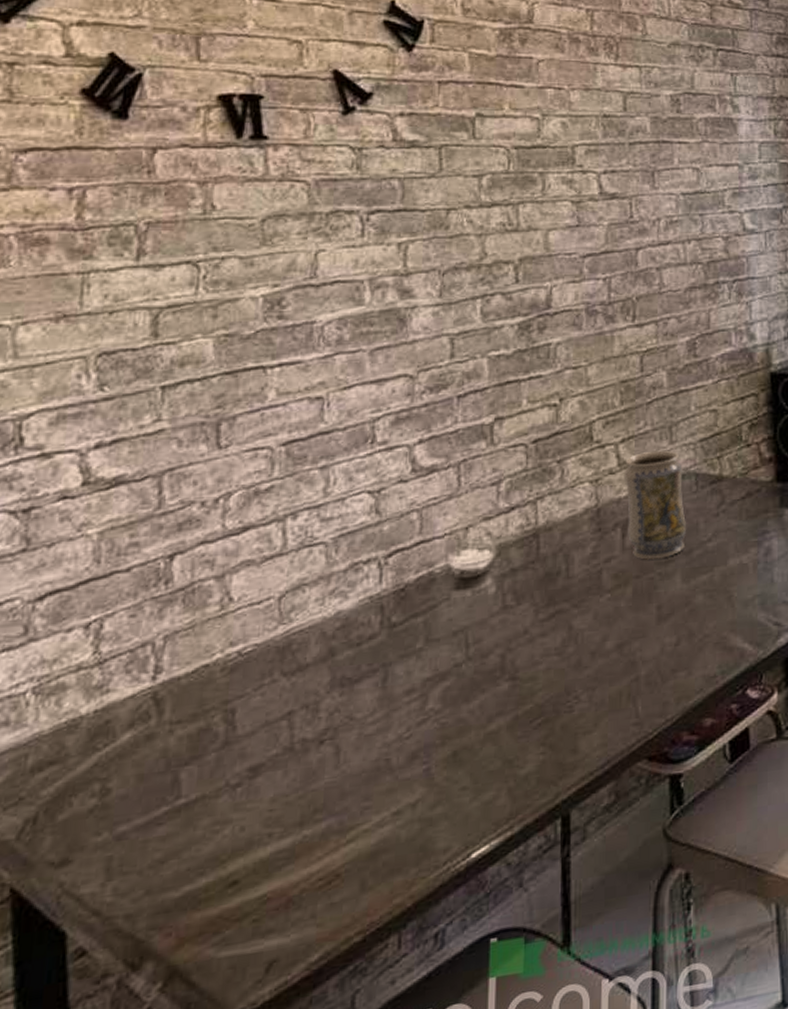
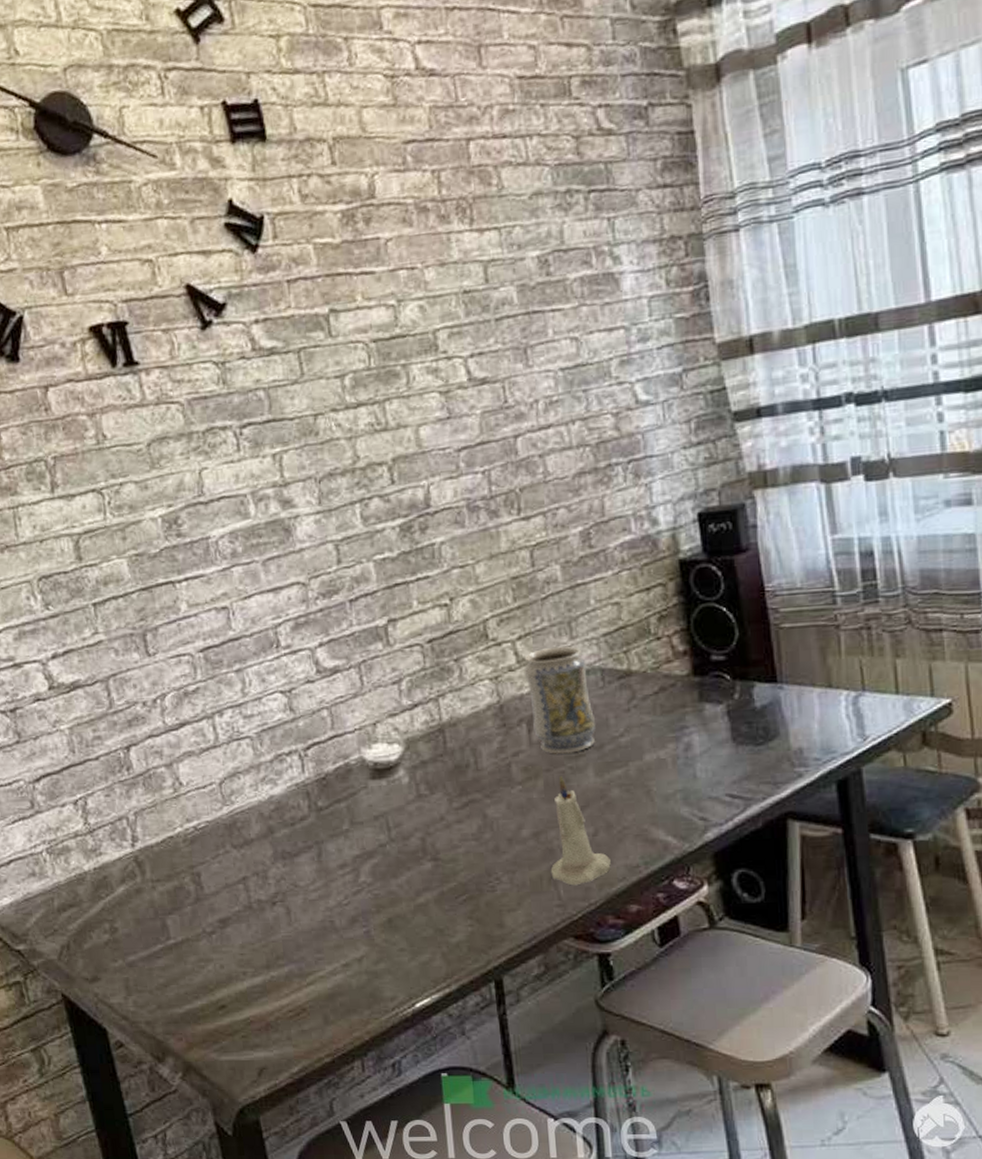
candle: none [631,582,690,701] -> present [550,775,611,886]

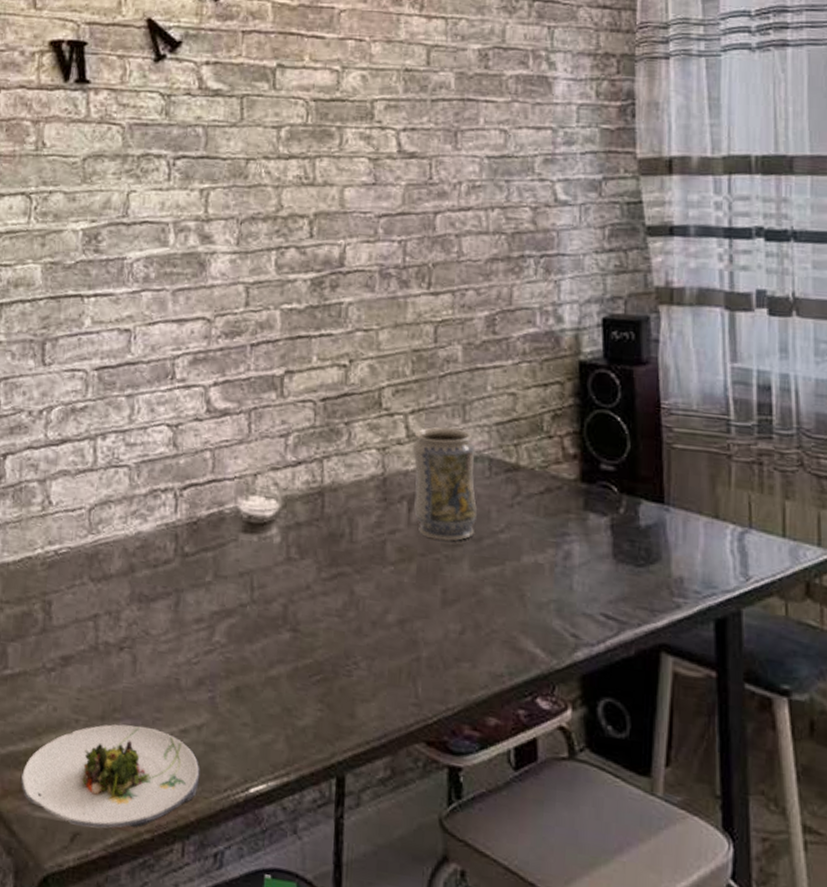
salad plate: none [202,967,368,1061] -> present [21,724,200,828]
candle: present [550,775,611,886] -> none [411,562,474,686]

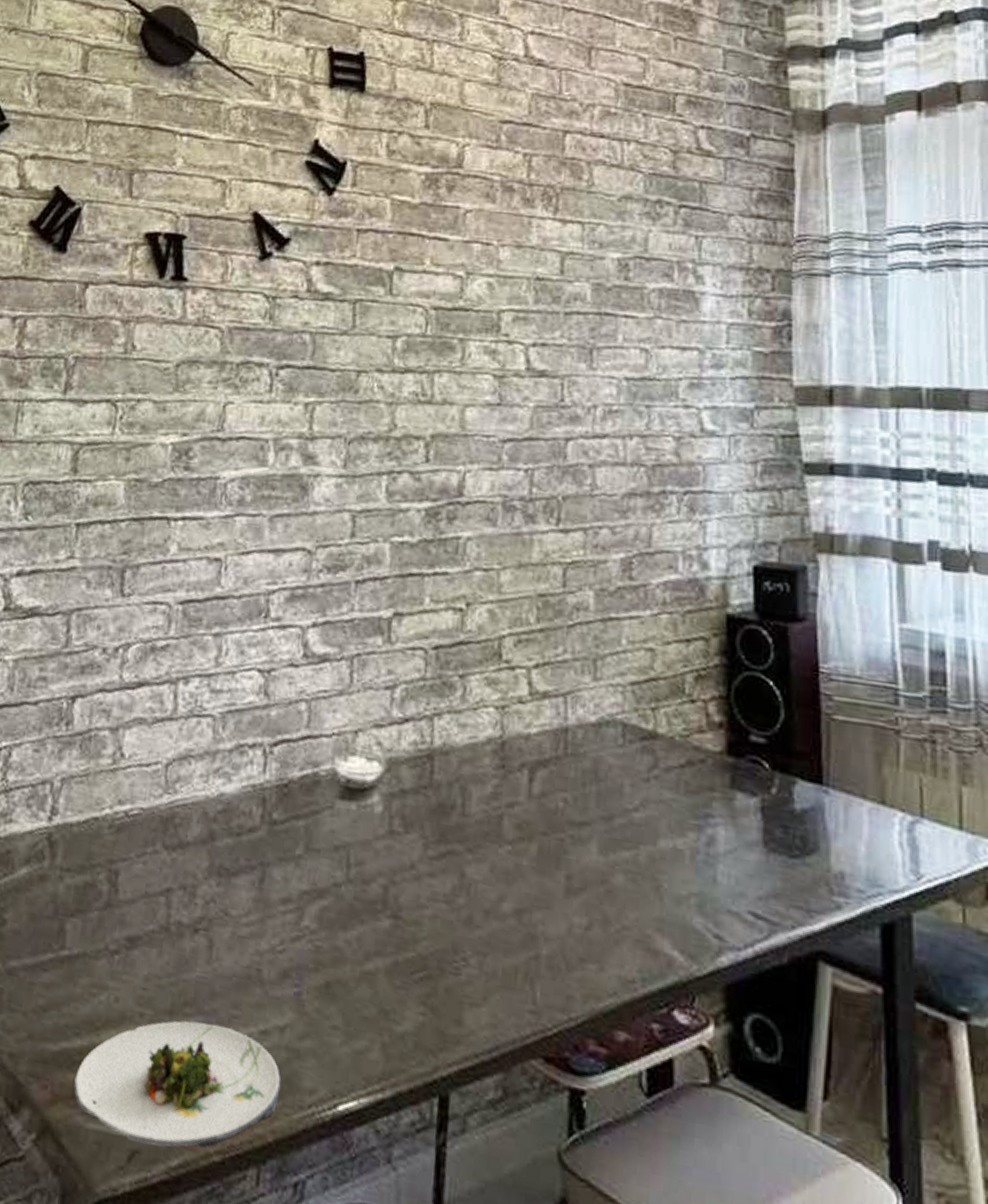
vase: present [412,427,478,541] -> none [535,684,609,819]

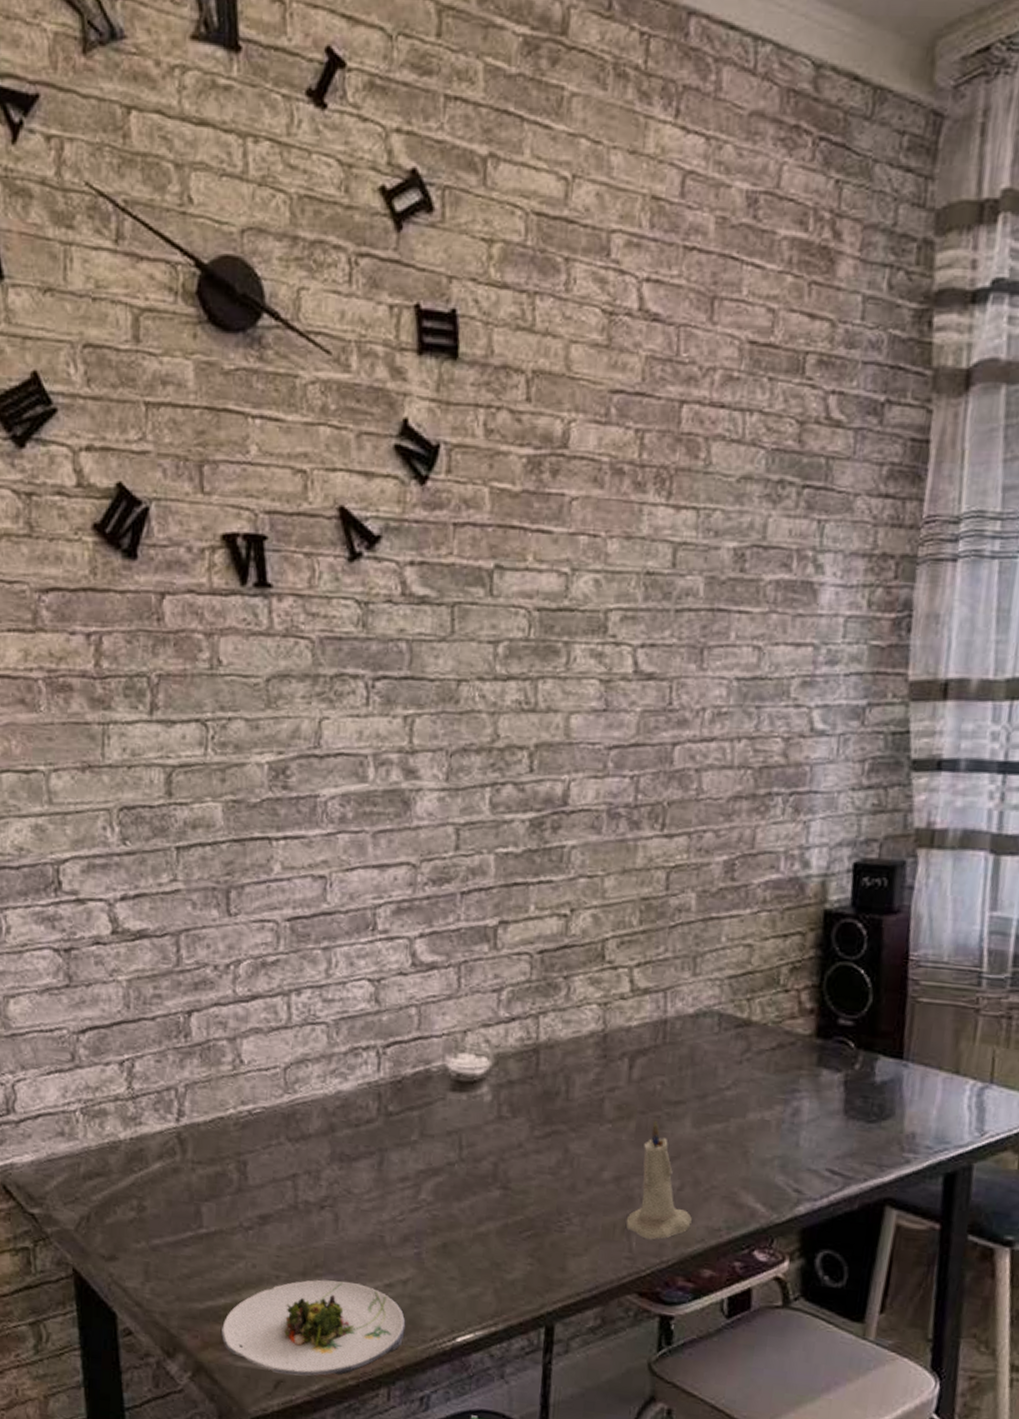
candle: none [529,843,602,991] -> present [626,1120,692,1240]

